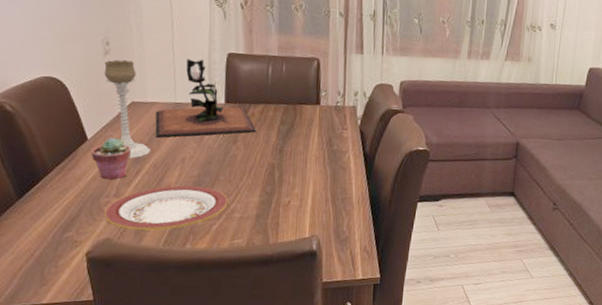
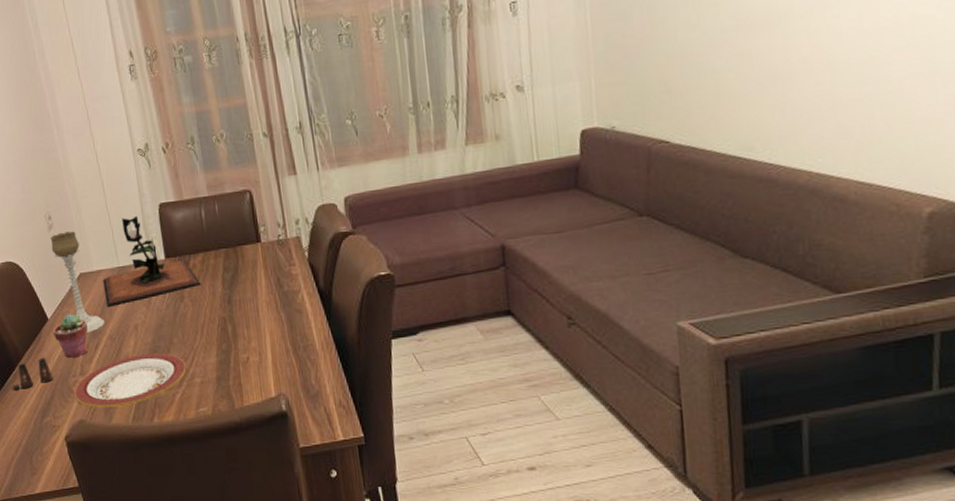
salt shaker: none [32,174,83,203] -> present [12,357,53,391]

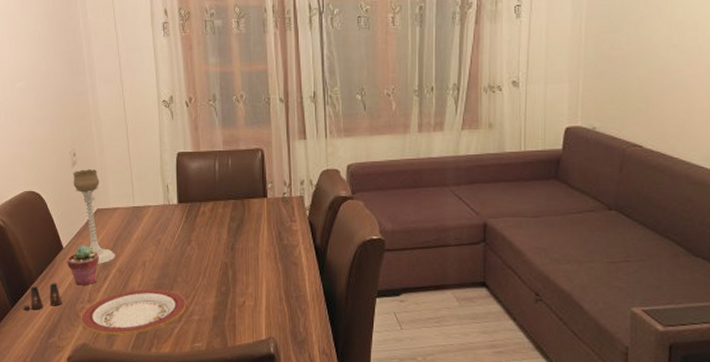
plant: present [102,216,201,307] -> none [118,162,208,242]

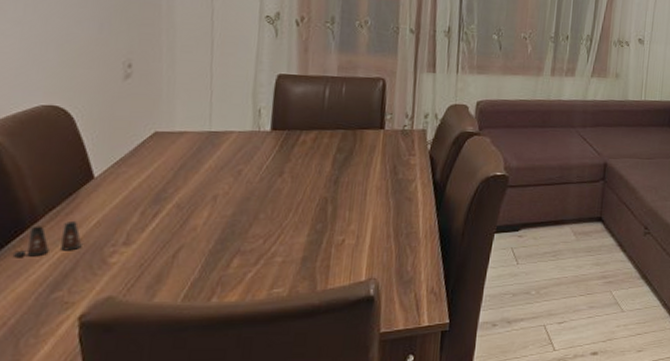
potted succulent: present [67,245,99,286] -> none [97,174,149,224]
candle holder: present [73,169,115,264] -> none [122,84,174,198]
plate: present [81,288,187,335] -> none [108,227,269,284]

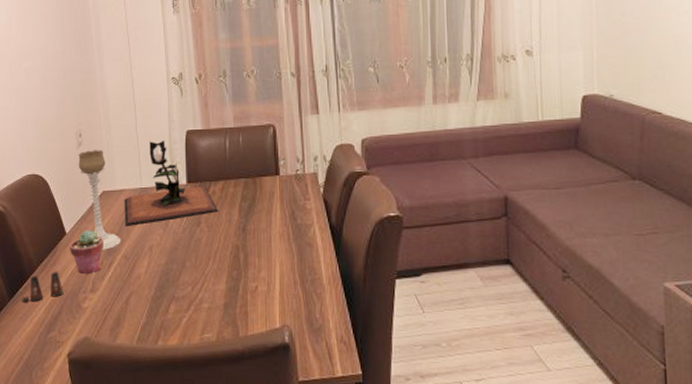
potted succulent: none [97,174,149,224] -> present [70,230,103,274]
candle holder: none [122,84,174,198] -> present [78,150,121,250]
plant: none [182,81,307,173] -> present [124,141,218,226]

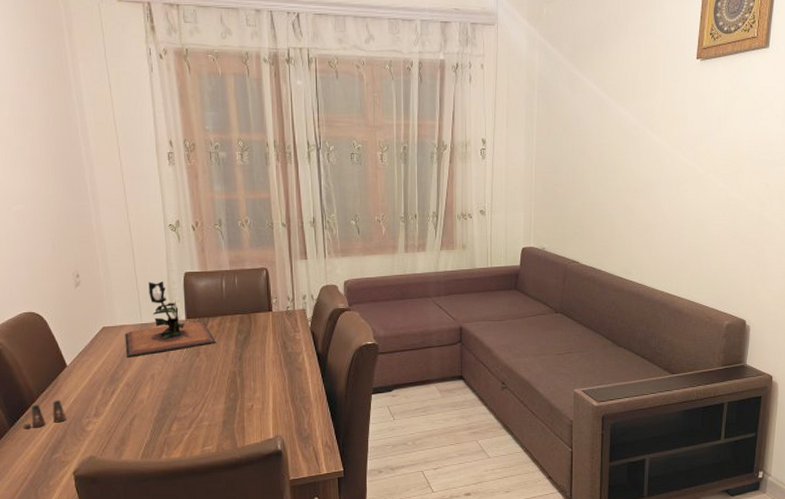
potted succulent: present [70,230,103,274] -> none [71,362,106,401]
candle holder: present [78,150,121,250] -> none [76,290,123,379]

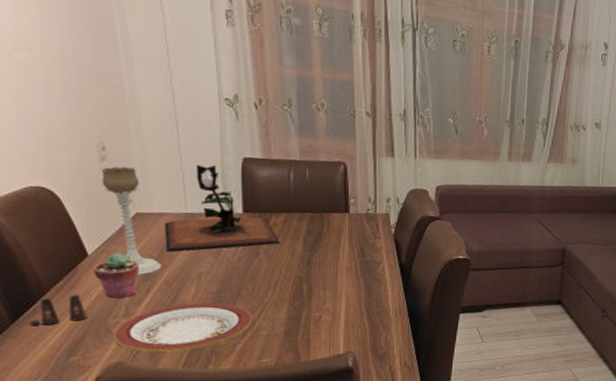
potted succulent: none [71,362,106,401] -> present [93,253,139,298]
candle holder: none [76,290,123,379] -> present [101,166,161,275]
plate: none [87,399,197,446] -> present [114,302,253,352]

